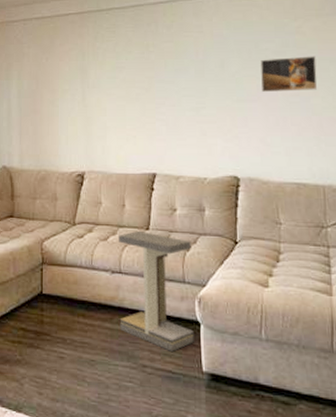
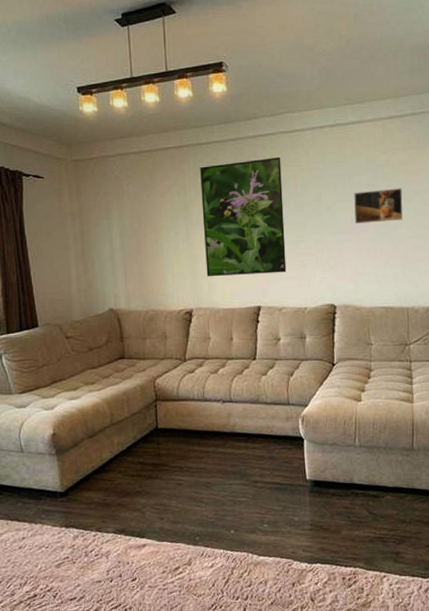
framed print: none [99,23,185,140] -> present [200,157,287,277]
side table: present [119,230,194,352] -> none [228,361,299,466]

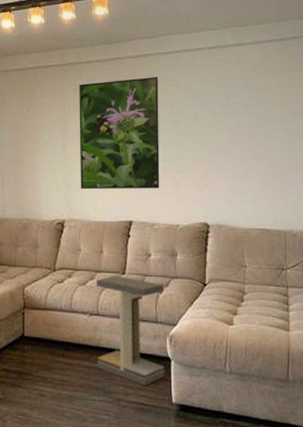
side table: none [228,361,299,466] -> present [97,275,165,386]
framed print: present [354,188,403,223] -> none [231,110,282,143]

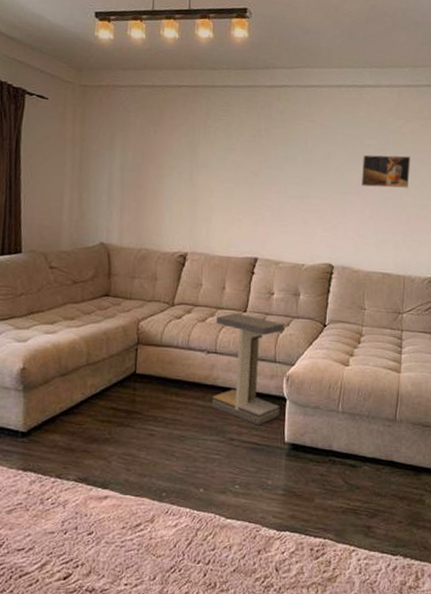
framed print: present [79,77,160,190] -> none [206,109,295,227]
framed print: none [231,110,282,143] -> present [362,154,411,188]

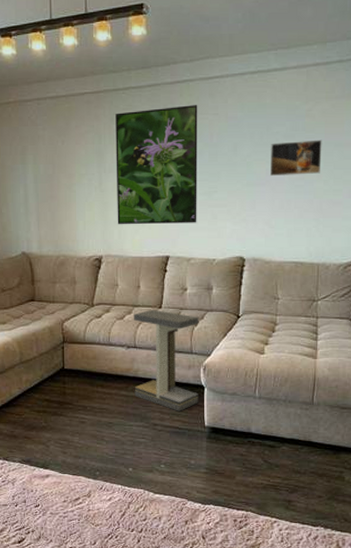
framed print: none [206,109,295,227] -> present [115,105,198,225]

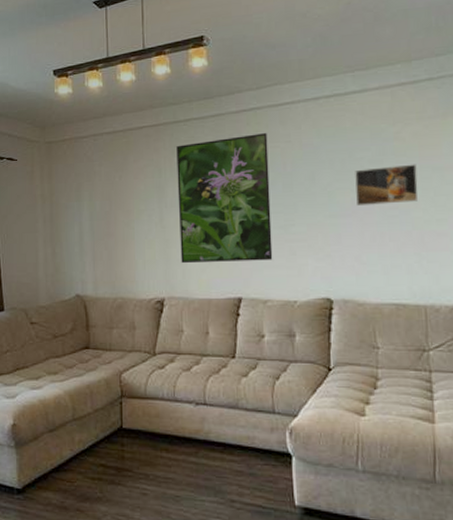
side table: present [134,309,199,411] -> none [202,359,285,485]

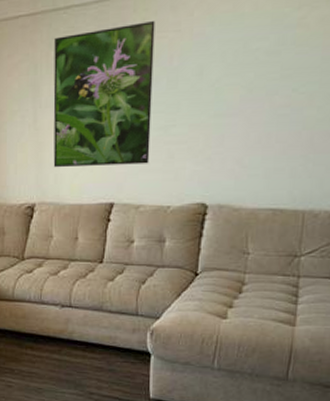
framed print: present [355,164,418,205] -> none [246,55,318,103]

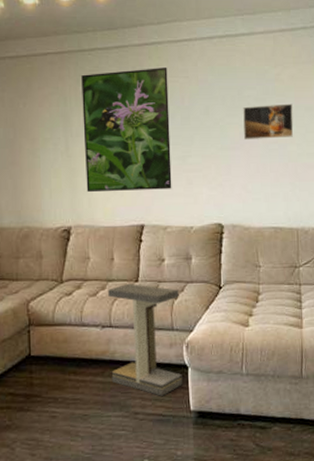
side table: none [68,264,147,380] -> present [108,283,183,396]
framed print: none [246,55,318,103] -> present [243,103,294,139]

